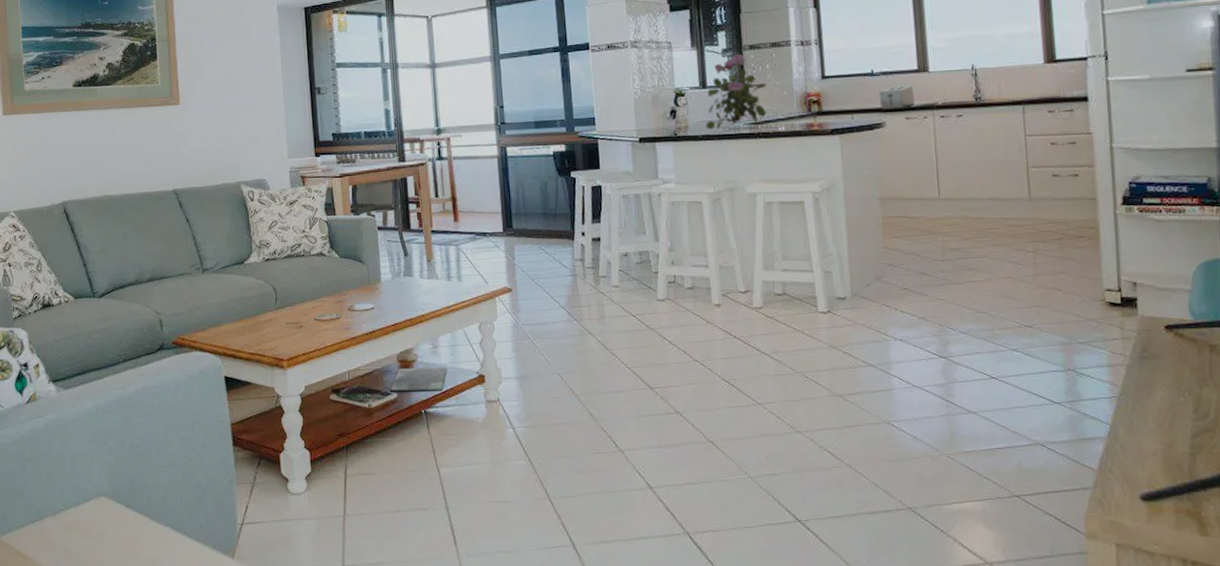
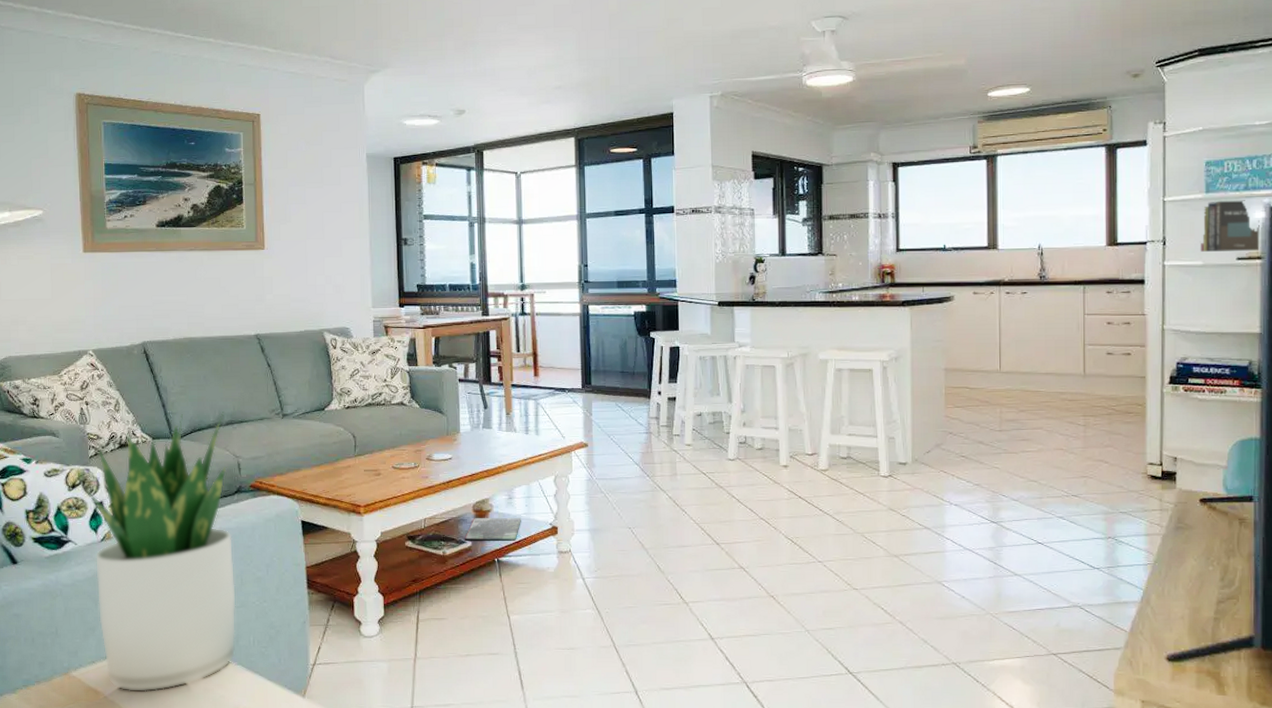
planter: none [11,268,163,556] -> present [86,412,236,692]
flower bouquet: present [706,54,767,130] -> none [783,223,843,296]
toaster: present [879,85,916,112] -> none [950,261,984,286]
books: none [1145,9,1211,65] -> present [1200,200,1260,252]

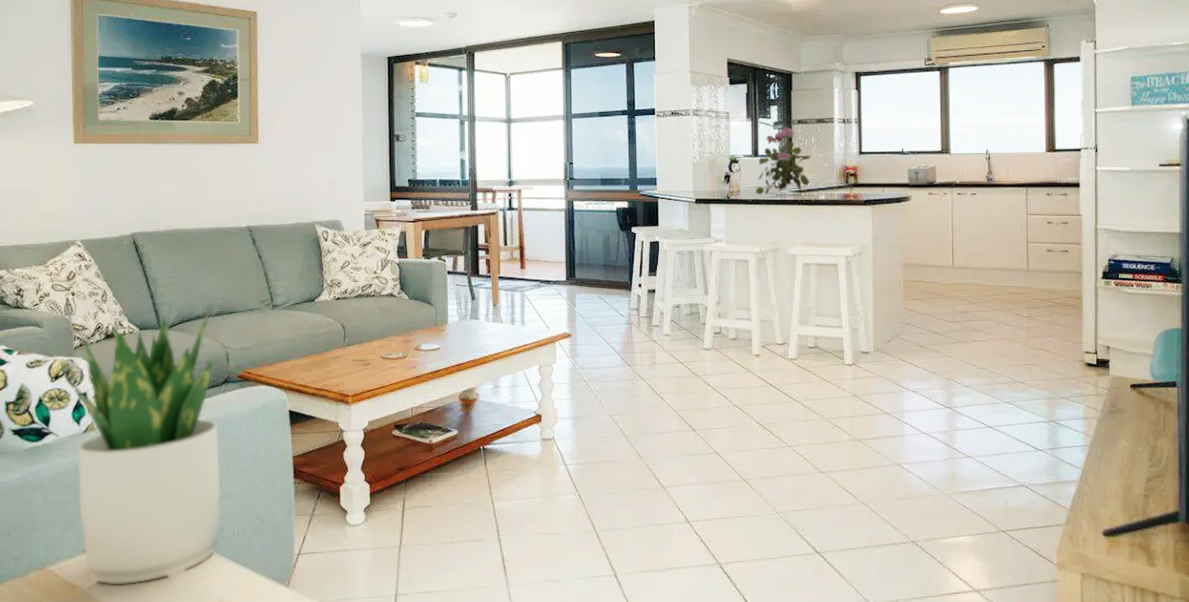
magazine: present [464,518,521,541] -> none [450,407,506,429]
flower bouquet: none [783,223,843,296] -> present [756,127,811,195]
toaster: none [950,261,984,286] -> present [908,164,938,187]
books: present [1200,200,1260,252] -> none [1127,112,1179,158]

